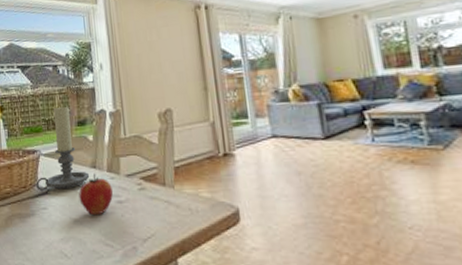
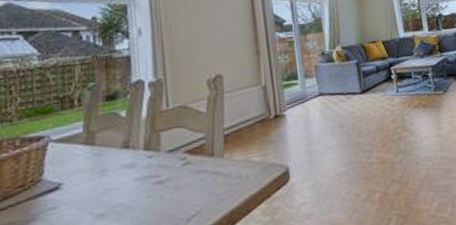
candle holder: present [36,106,90,190] -> none [41,79,121,187]
apple: present [79,173,113,216] -> none [104,154,150,205]

